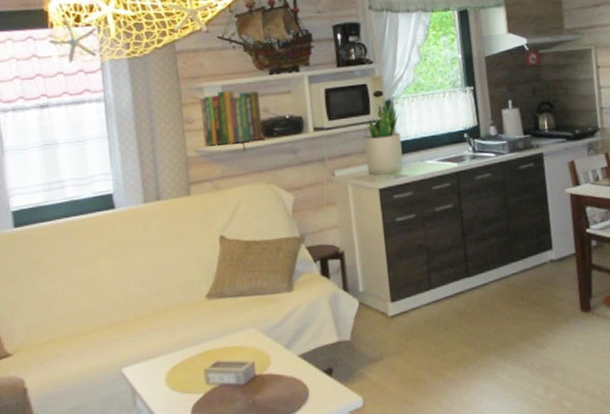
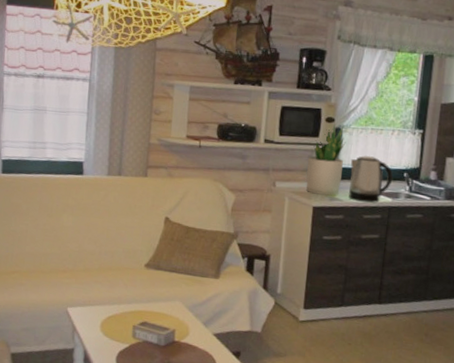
books: present [200,90,263,147] -> none [166,90,222,142]
kettle: none [407,122,454,174] -> present [348,155,393,203]

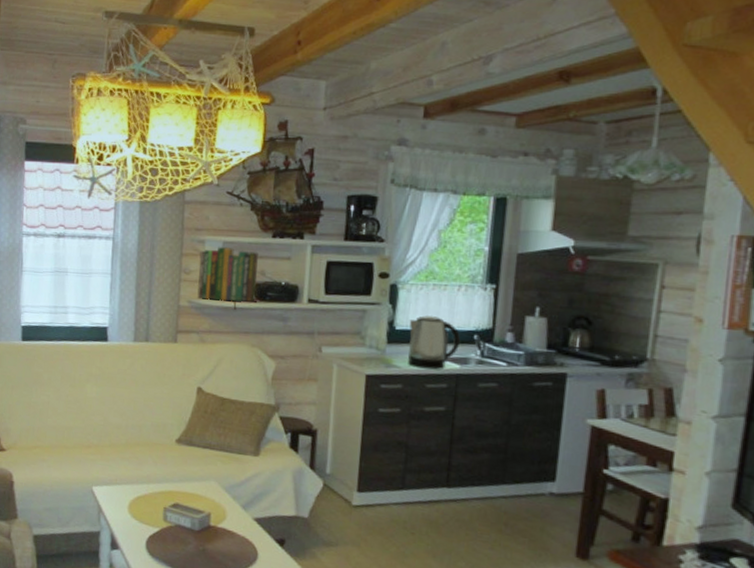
books: none [166,90,222,142] -> present [197,246,259,303]
planter: present [306,124,346,196] -> none [357,280,404,362]

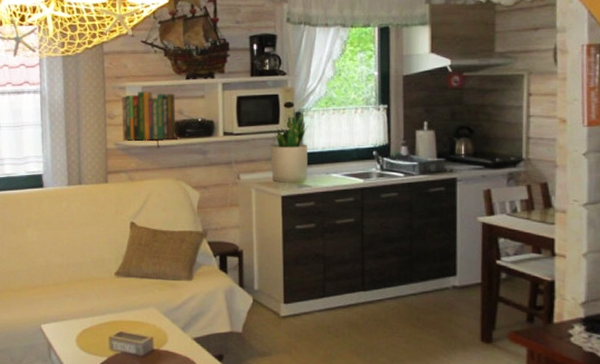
planter: none [357,280,404,362] -> present [270,109,308,183]
kettle: present [407,315,461,370] -> none [315,137,362,187]

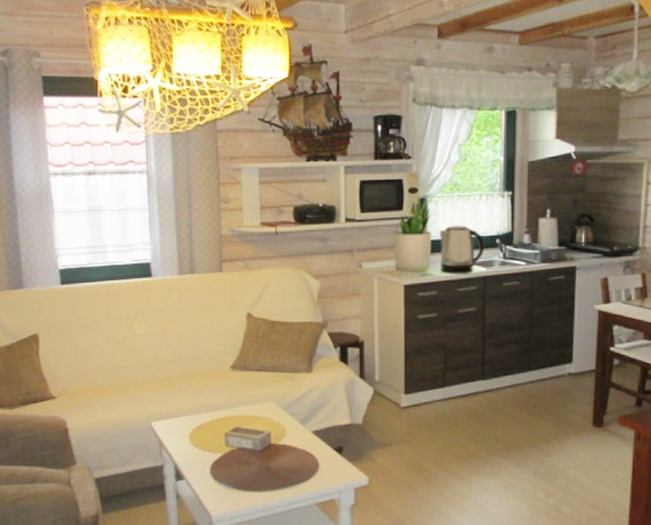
books: present [122,91,176,141] -> none [237,173,296,227]
kettle: none [315,137,362,187] -> present [439,224,485,276]

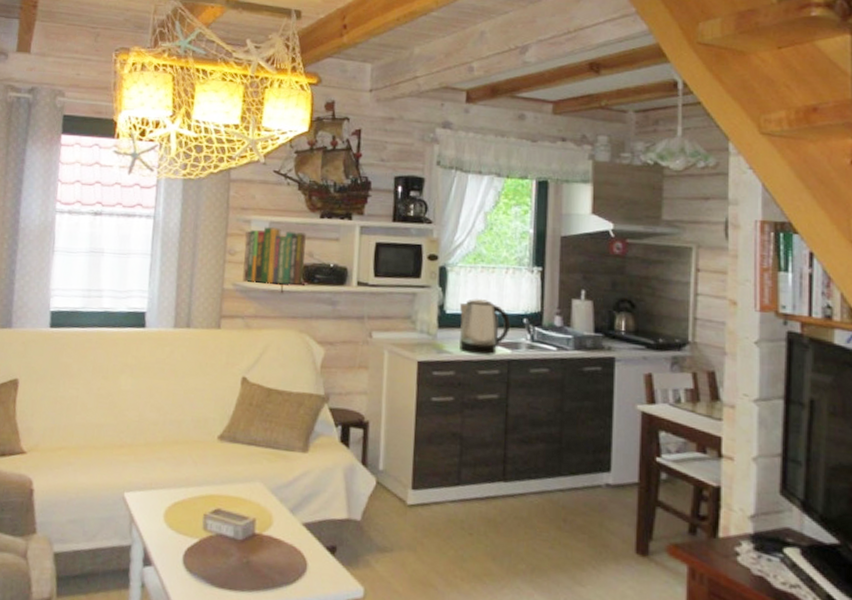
books: none [237,173,296,227] -> present [242,226,306,286]
planter: present [393,195,433,272] -> none [407,262,453,348]

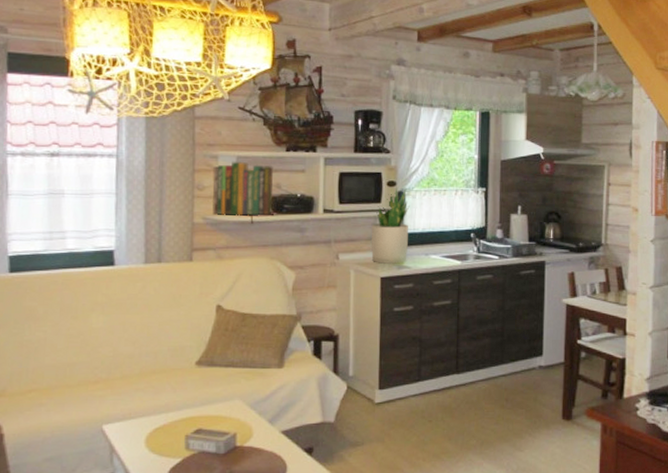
planter: none [407,262,453,348] -> present [370,188,410,264]
kettle: present [458,298,511,356] -> none [416,218,460,268]

